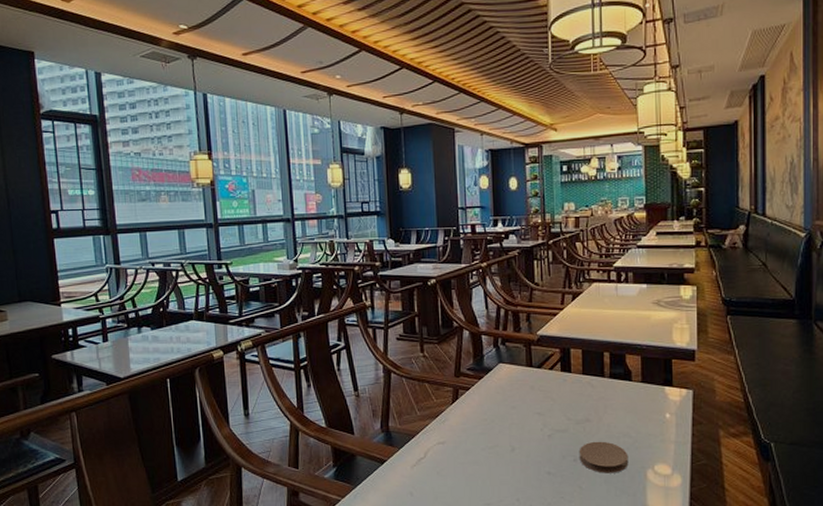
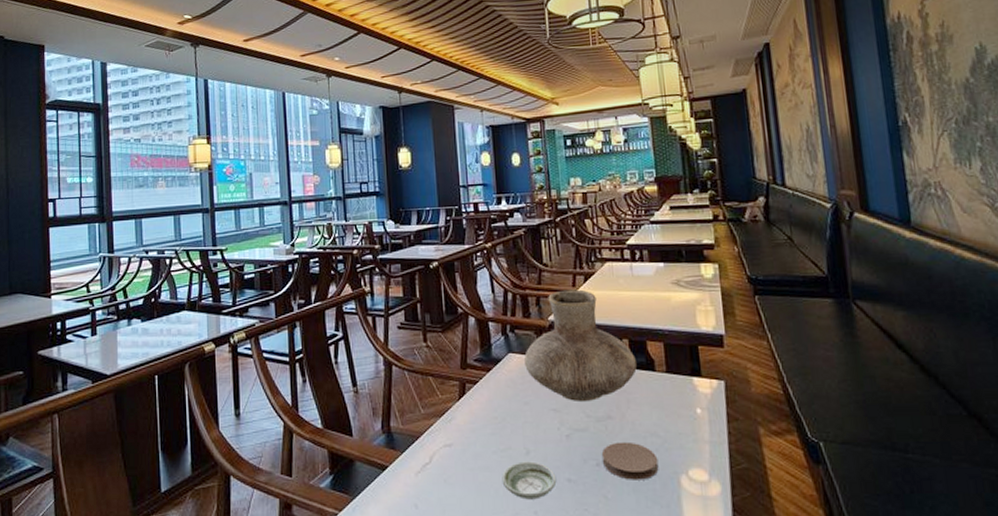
saucer: none [489,457,538,489] -> present [501,461,557,500]
vase: none [514,307,615,406] -> present [524,289,637,401]

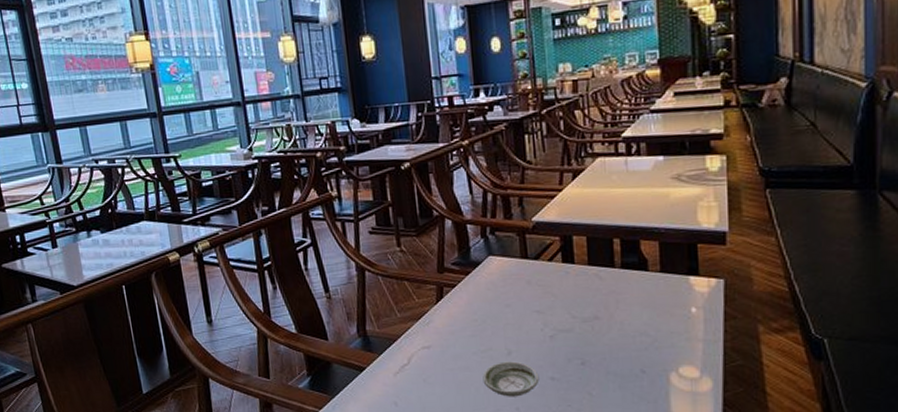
vase: present [524,289,637,401] -> none [506,187,628,303]
coaster: present [601,441,659,480] -> none [587,341,647,378]

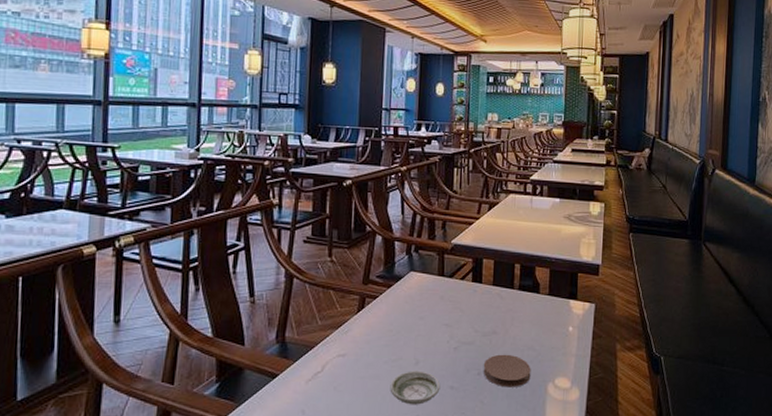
coaster: none [587,341,647,378] -> present [483,354,531,387]

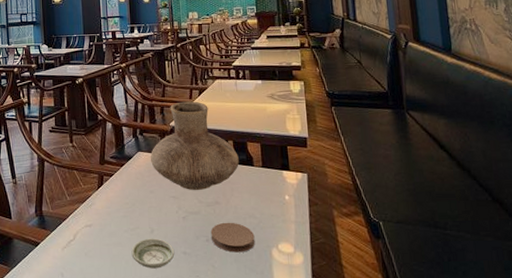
vase: none [424,216,524,318] -> present [151,101,239,190]

